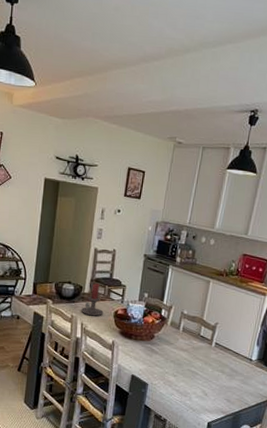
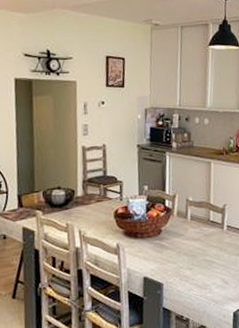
candle holder: present [81,283,104,317] -> none [76,184,102,221]

